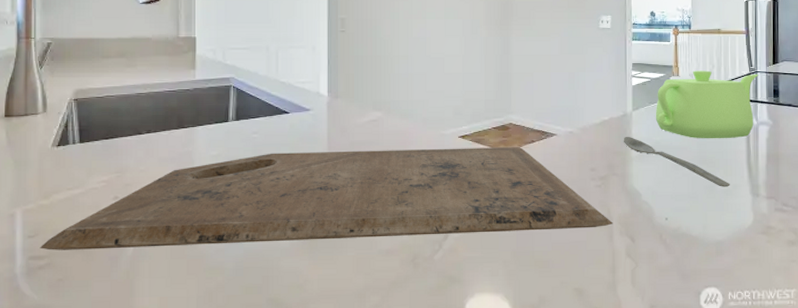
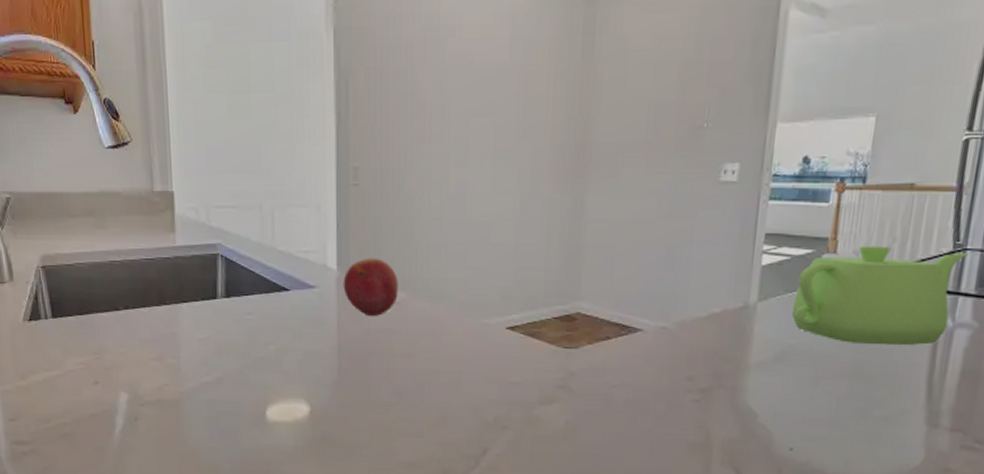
cutting board: present [39,146,614,251] -> none [22,338,714,454]
fruit: none [332,86,376,132] -> present [343,257,398,317]
spoon: present [623,137,730,187] -> none [739,337,895,412]

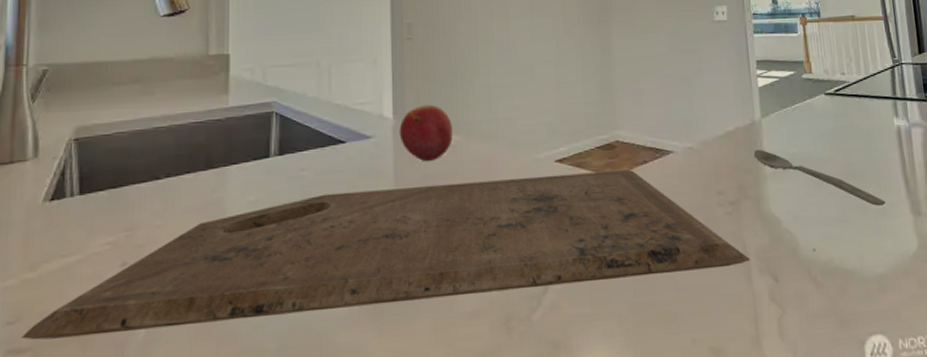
cutting board: none [22,338,714,454] -> present [21,168,751,340]
spoon: none [739,337,895,412] -> present [753,150,886,206]
teapot: present [791,246,968,346] -> none [788,65,905,148]

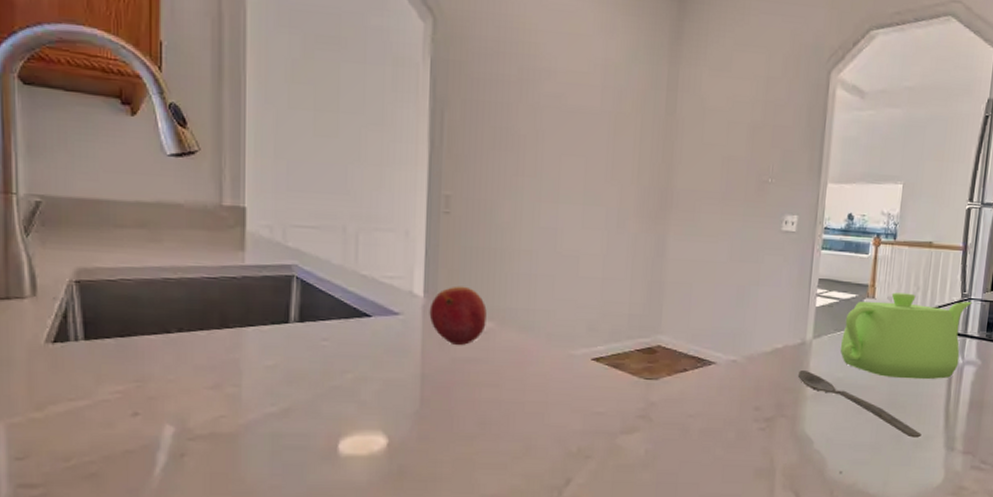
cutting board: present [21,168,751,340] -> none [31,366,777,480]
teapot: none [788,65,905,148] -> present [840,292,972,380]

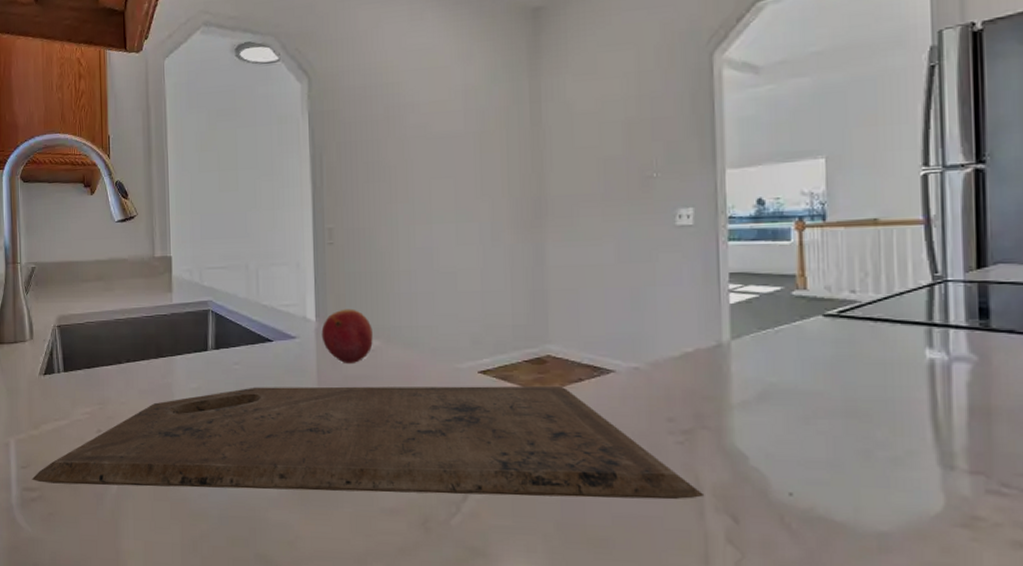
cutting board: none [31,366,777,480] -> present [31,385,705,500]
spoon: present [797,370,922,438] -> none [717,376,901,453]
teapot: present [840,292,972,380] -> none [768,280,950,382]

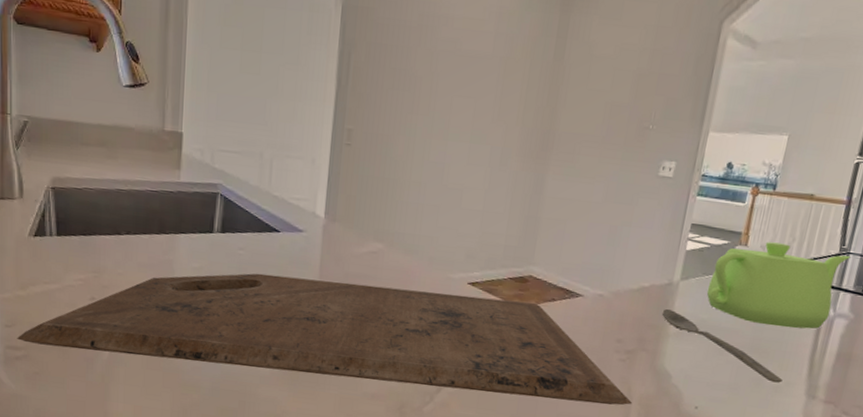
fruit: present [321,309,373,364] -> none [328,210,378,263]
spoon: none [717,376,901,453] -> present [662,309,783,383]
teapot: none [768,280,950,382] -> present [706,242,851,329]

